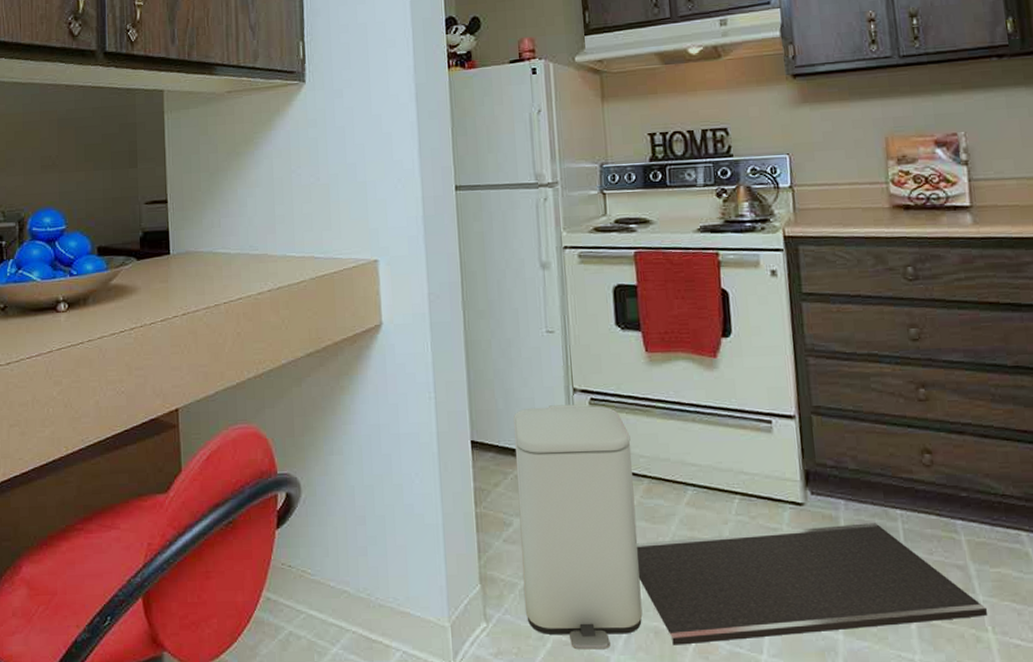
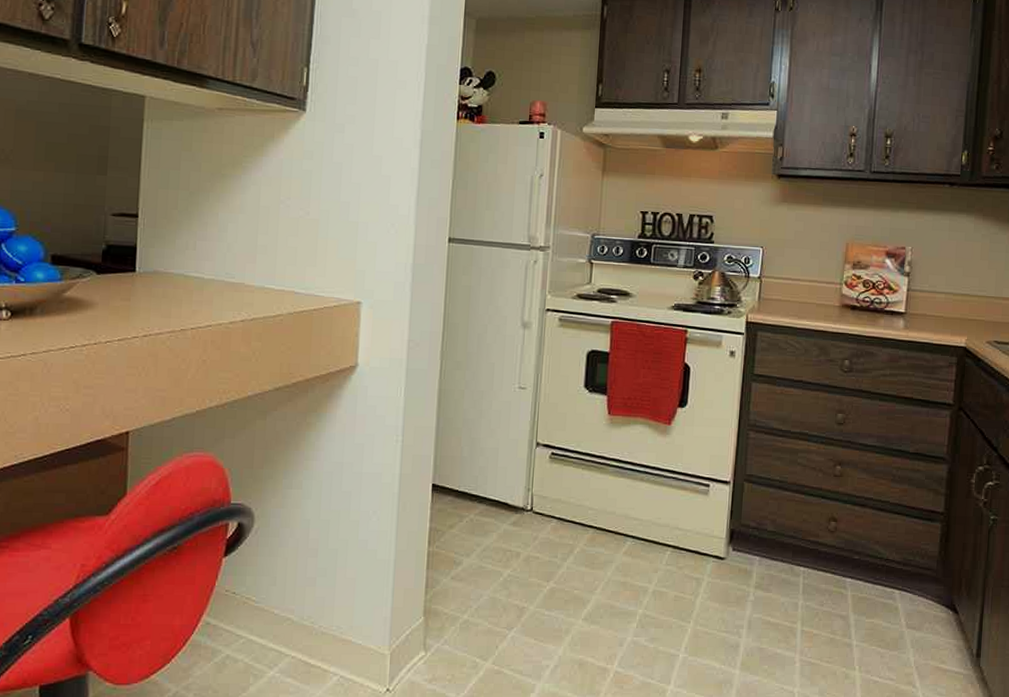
pedal bin: present [513,404,643,650] -> none [464,456,583,678]
door mat: present [637,523,988,645] -> none [571,577,858,676]

